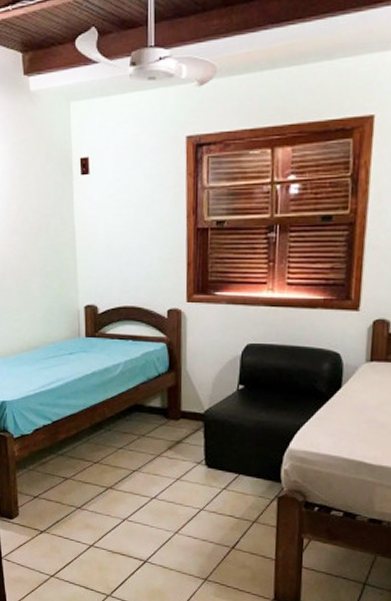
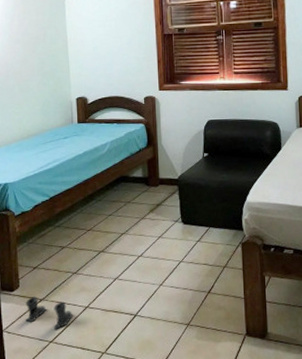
boots: none [25,527,77,565] -> present [26,297,74,330]

